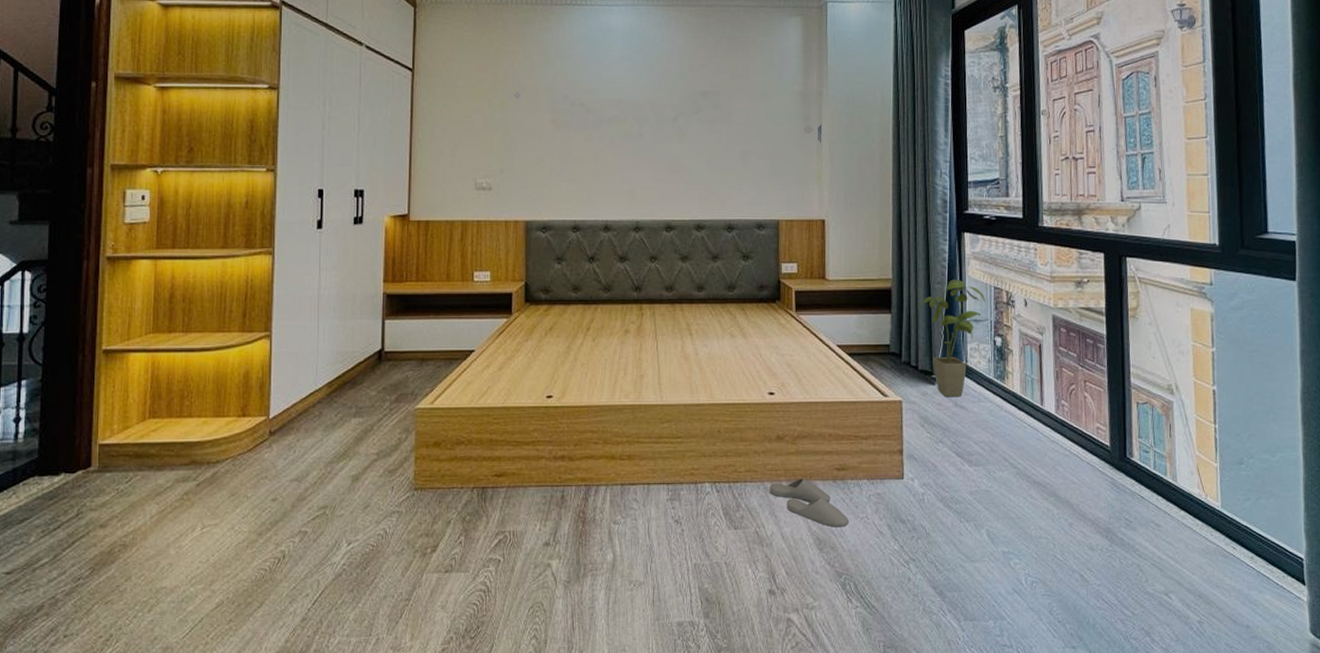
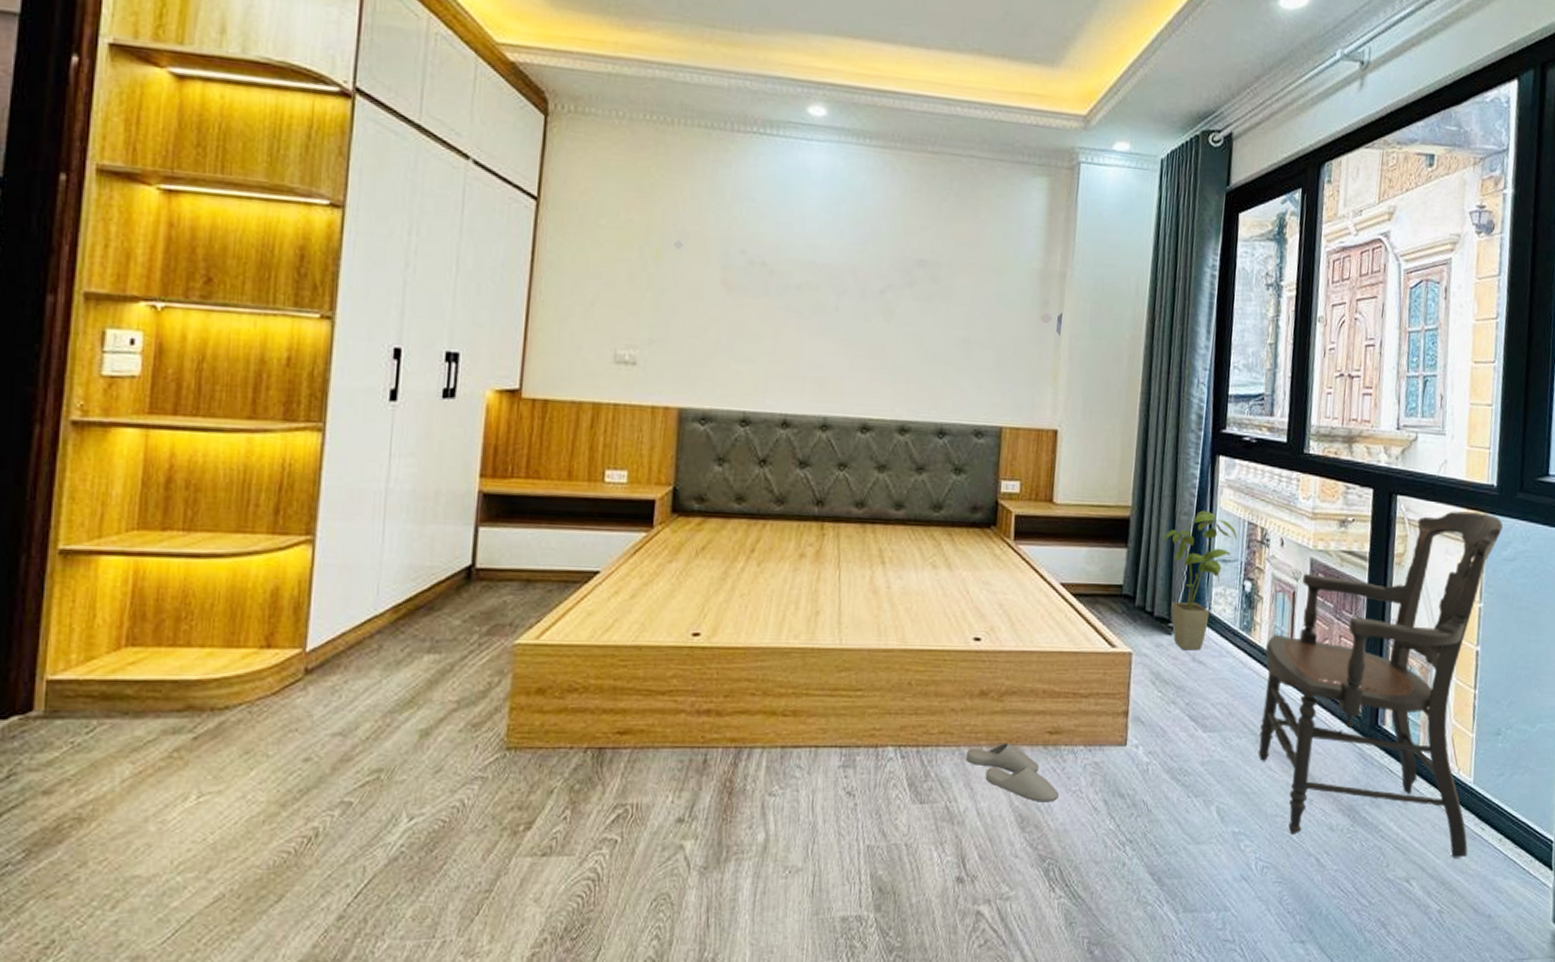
armchair: none [1019,267,1228,574] -> present [1258,510,1503,858]

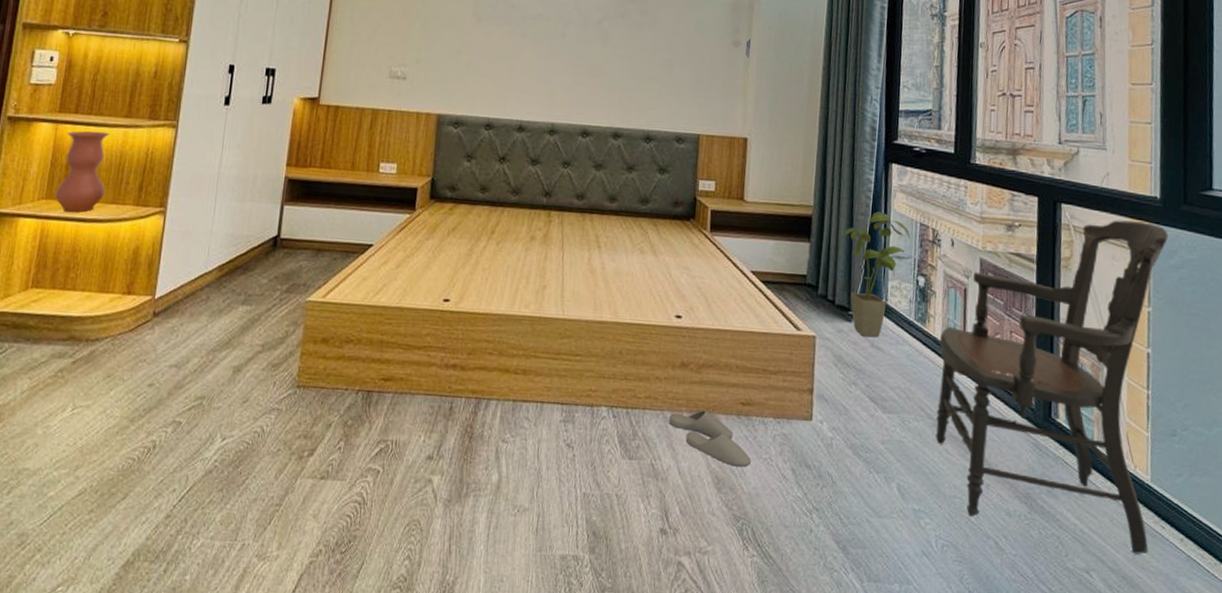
vase: none [151,437,227,547] -> present [55,131,110,213]

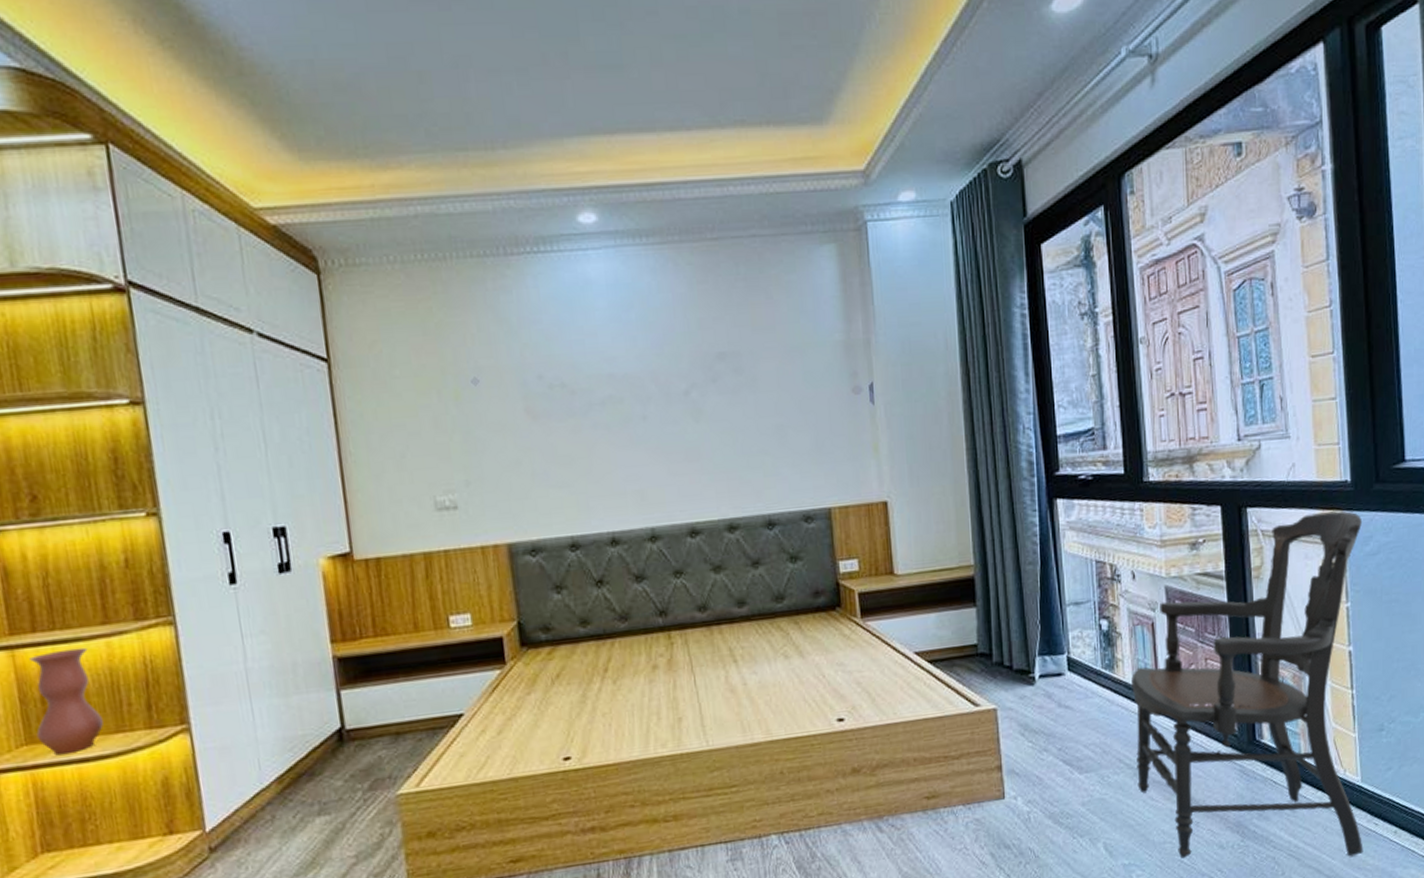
slippers: present [669,410,752,467] -> none [849,813,946,865]
house plant: present [842,211,910,338] -> none [1011,556,1086,698]

